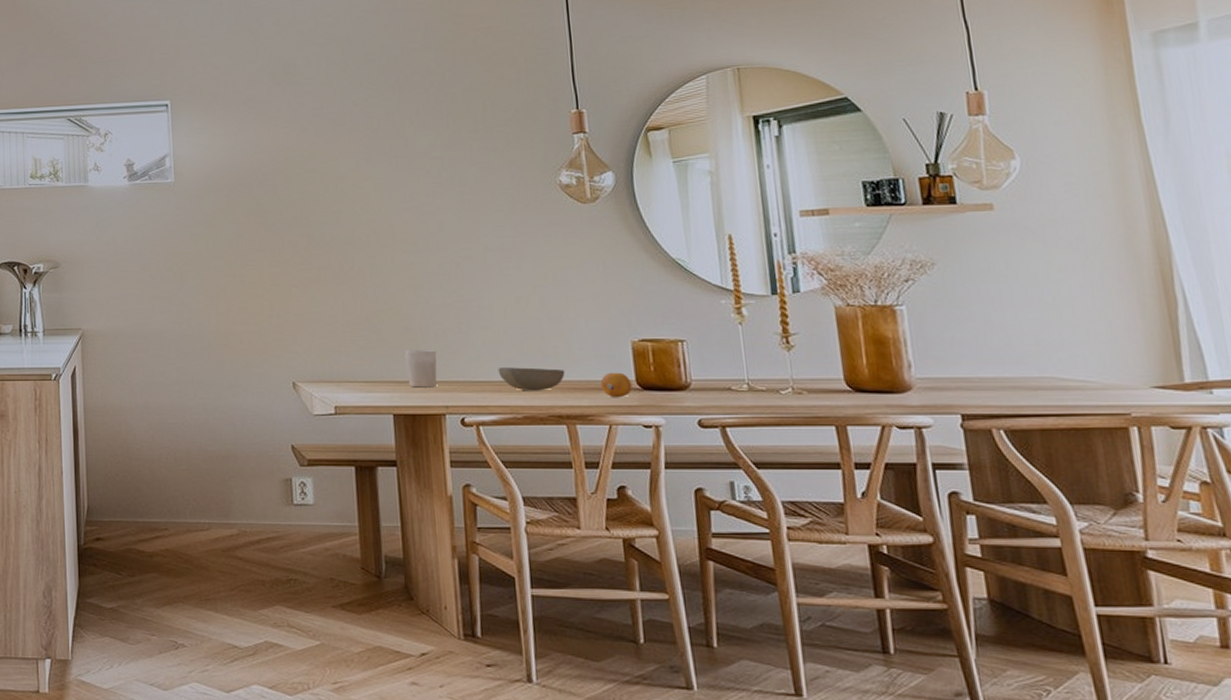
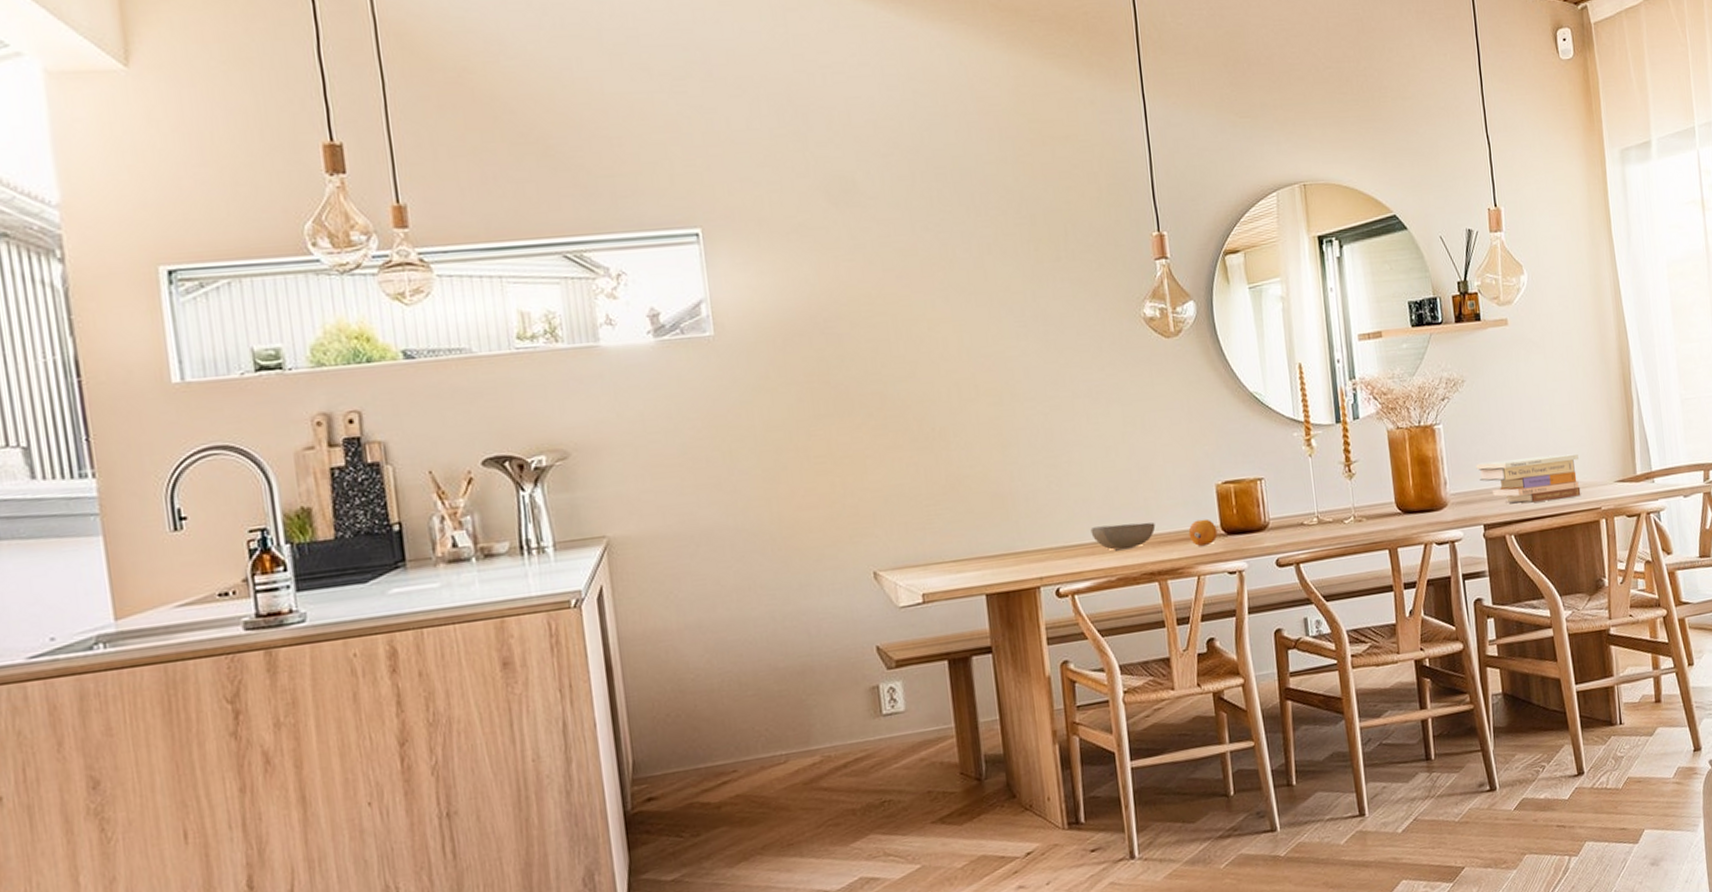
candle holder: present [404,350,438,388] -> none [994,516,1030,561]
books: none [950,349,1101,398] -> present [1476,453,1581,504]

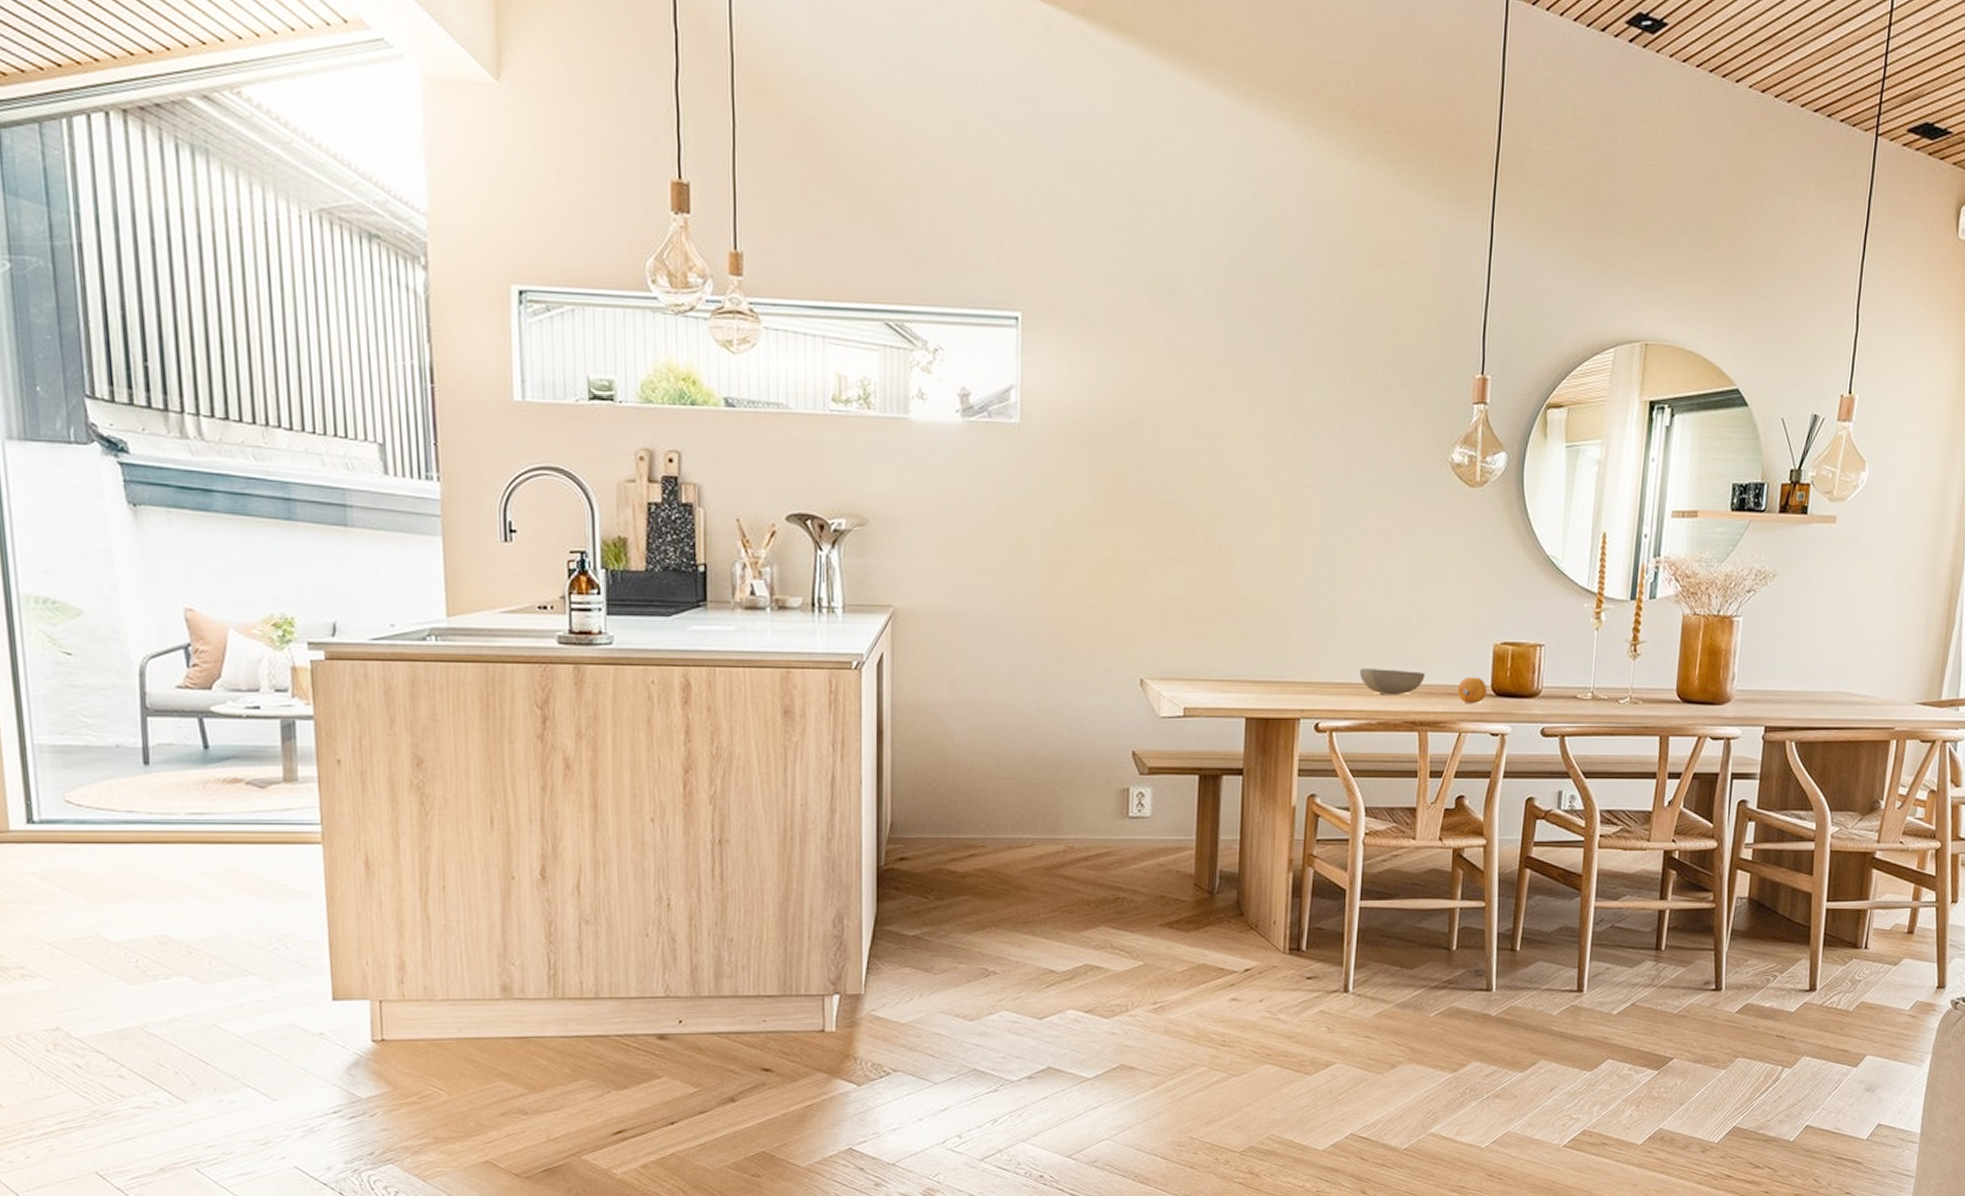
books: present [1476,453,1581,504] -> none [1769,663,1882,713]

